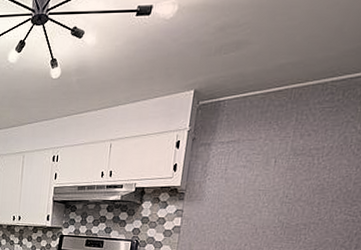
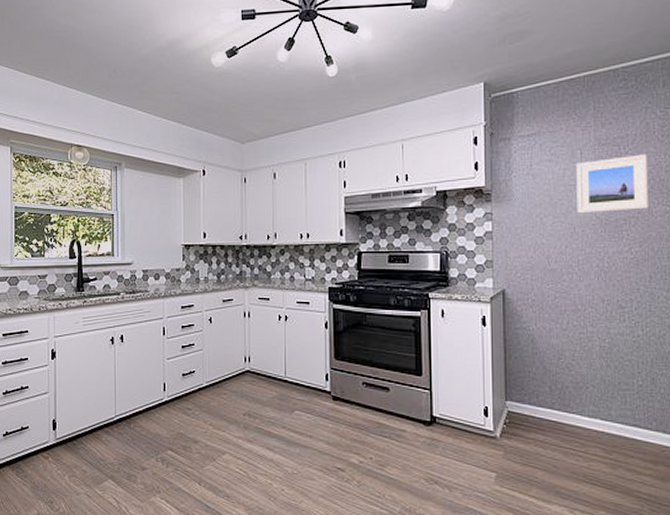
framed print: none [261,166,340,217] -> present [576,154,648,214]

